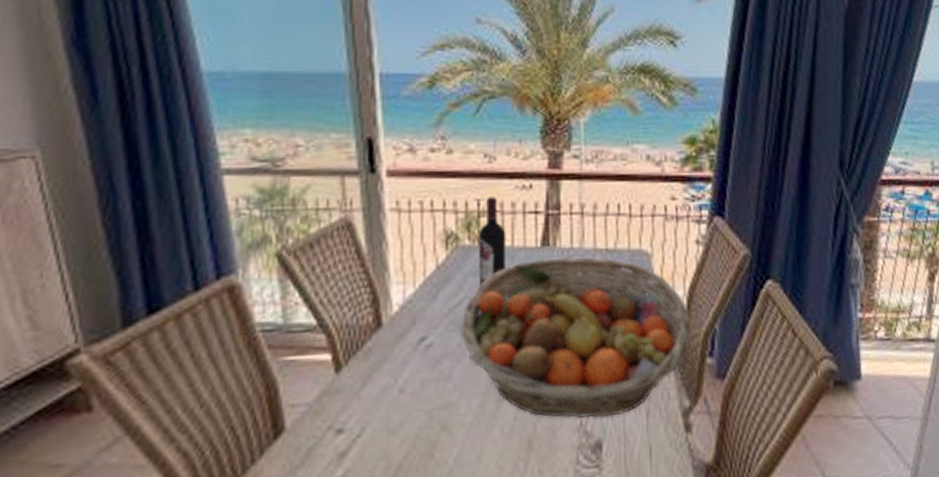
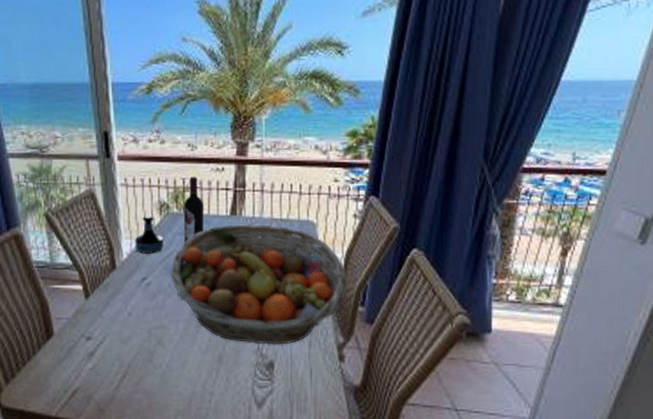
tequila bottle: none [409,249,450,304] -> present [134,215,163,254]

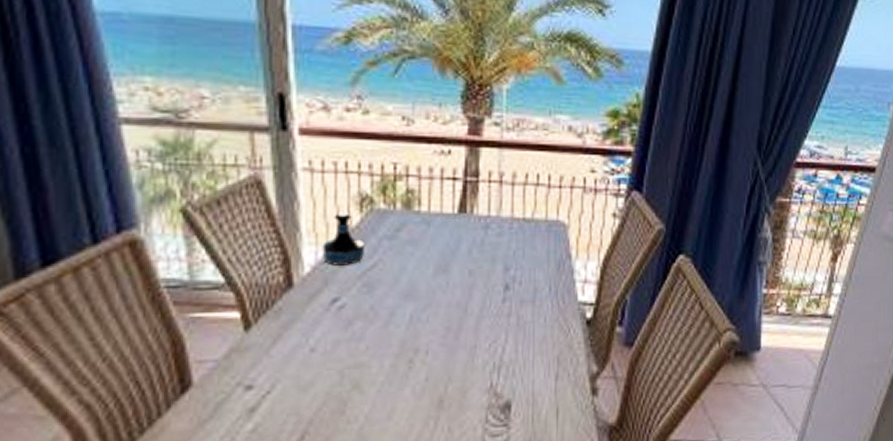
fruit basket: present [170,224,348,345] -> none [373,225,604,380]
wine bottle: present [183,176,204,242] -> none [393,161,423,249]

